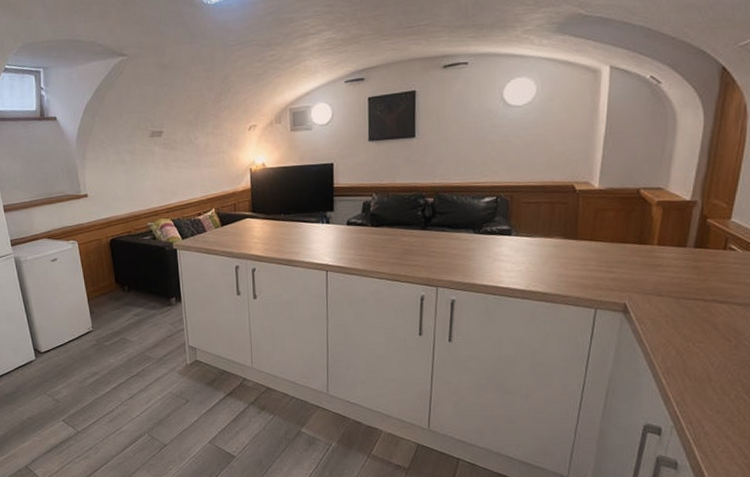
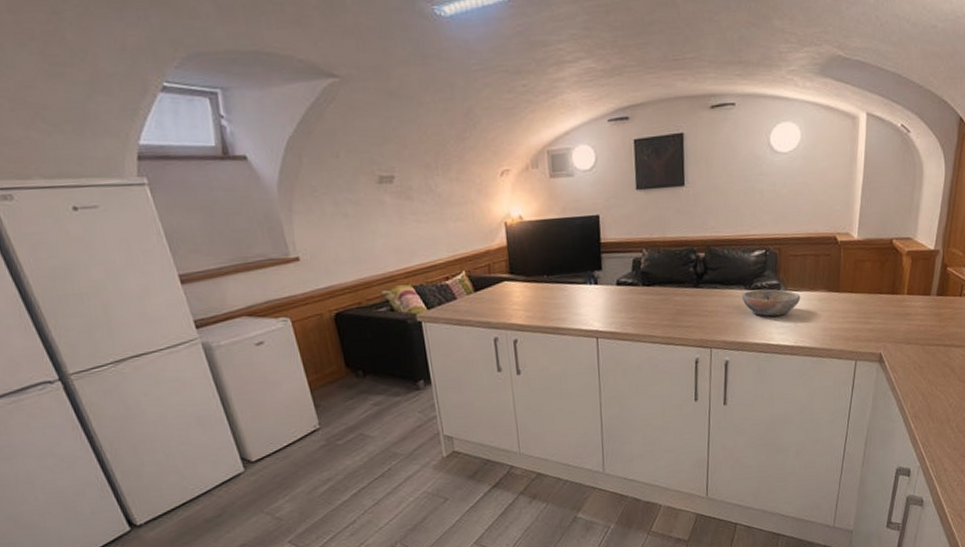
bowl: none [470,233,534,261] -> present [741,288,801,317]

